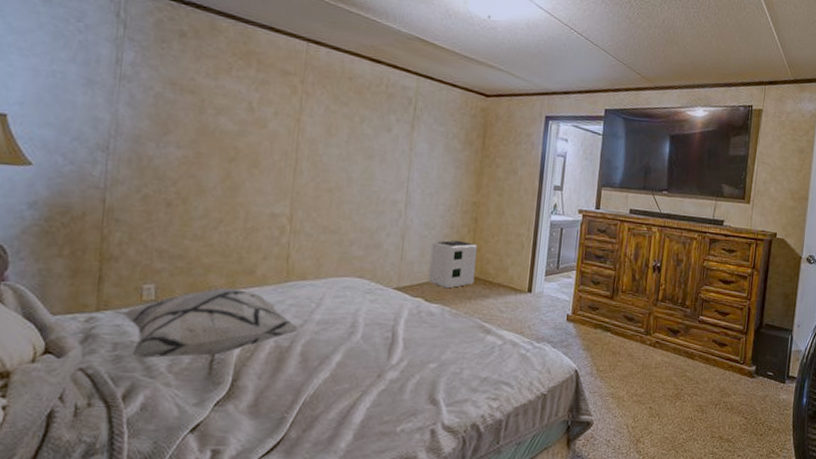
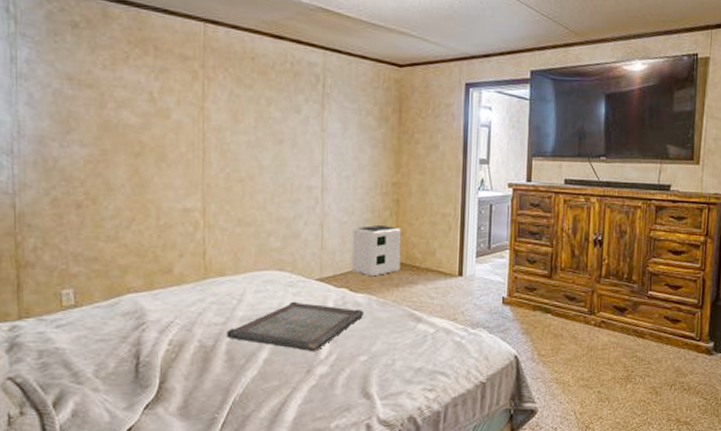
decorative pillow: present [121,288,300,359] -> none [43,288,223,365]
serving tray: none [302,308,436,358] -> present [226,301,363,352]

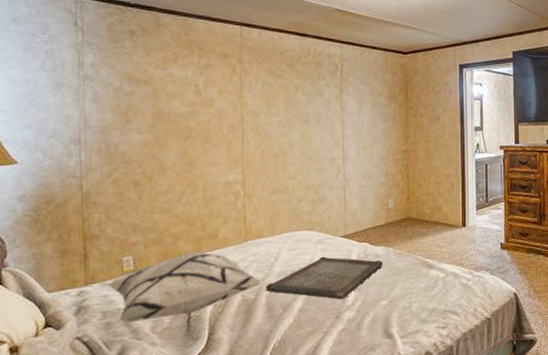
decorative pillow: none [43,288,223,365] -> present [107,252,263,323]
air purifier: present [351,224,402,277] -> none [370,186,413,232]

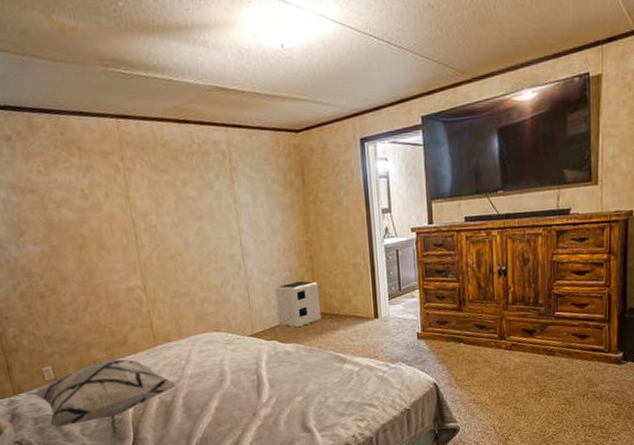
serving tray: present [266,256,383,300] -> none [180,356,294,398]
air purifier: none [370,186,413,232] -> present [274,280,321,328]

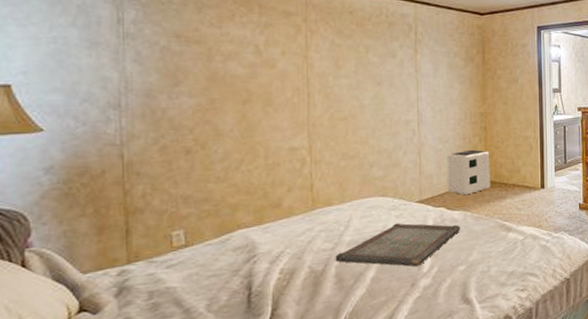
decorative pillow: present [33,358,177,427] -> none [153,222,332,303]
serving tray: none [180,356,294,398] -> present [335,223,460,267]

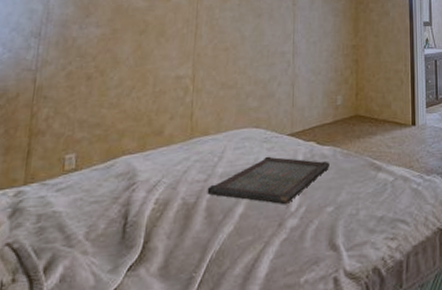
air purifier: present [447,149,491,195] -> none [318,82,361,130]

